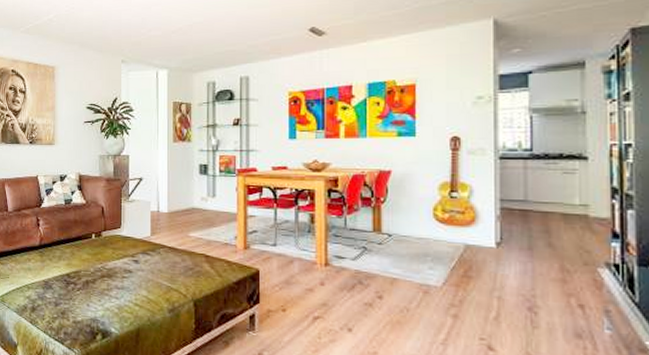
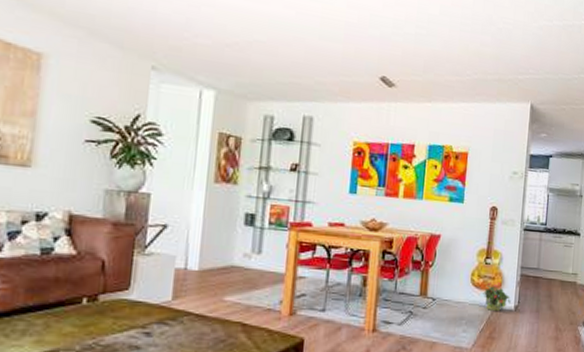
potted plant: none [450,216,489,248] -> present [483,282,511,311]

